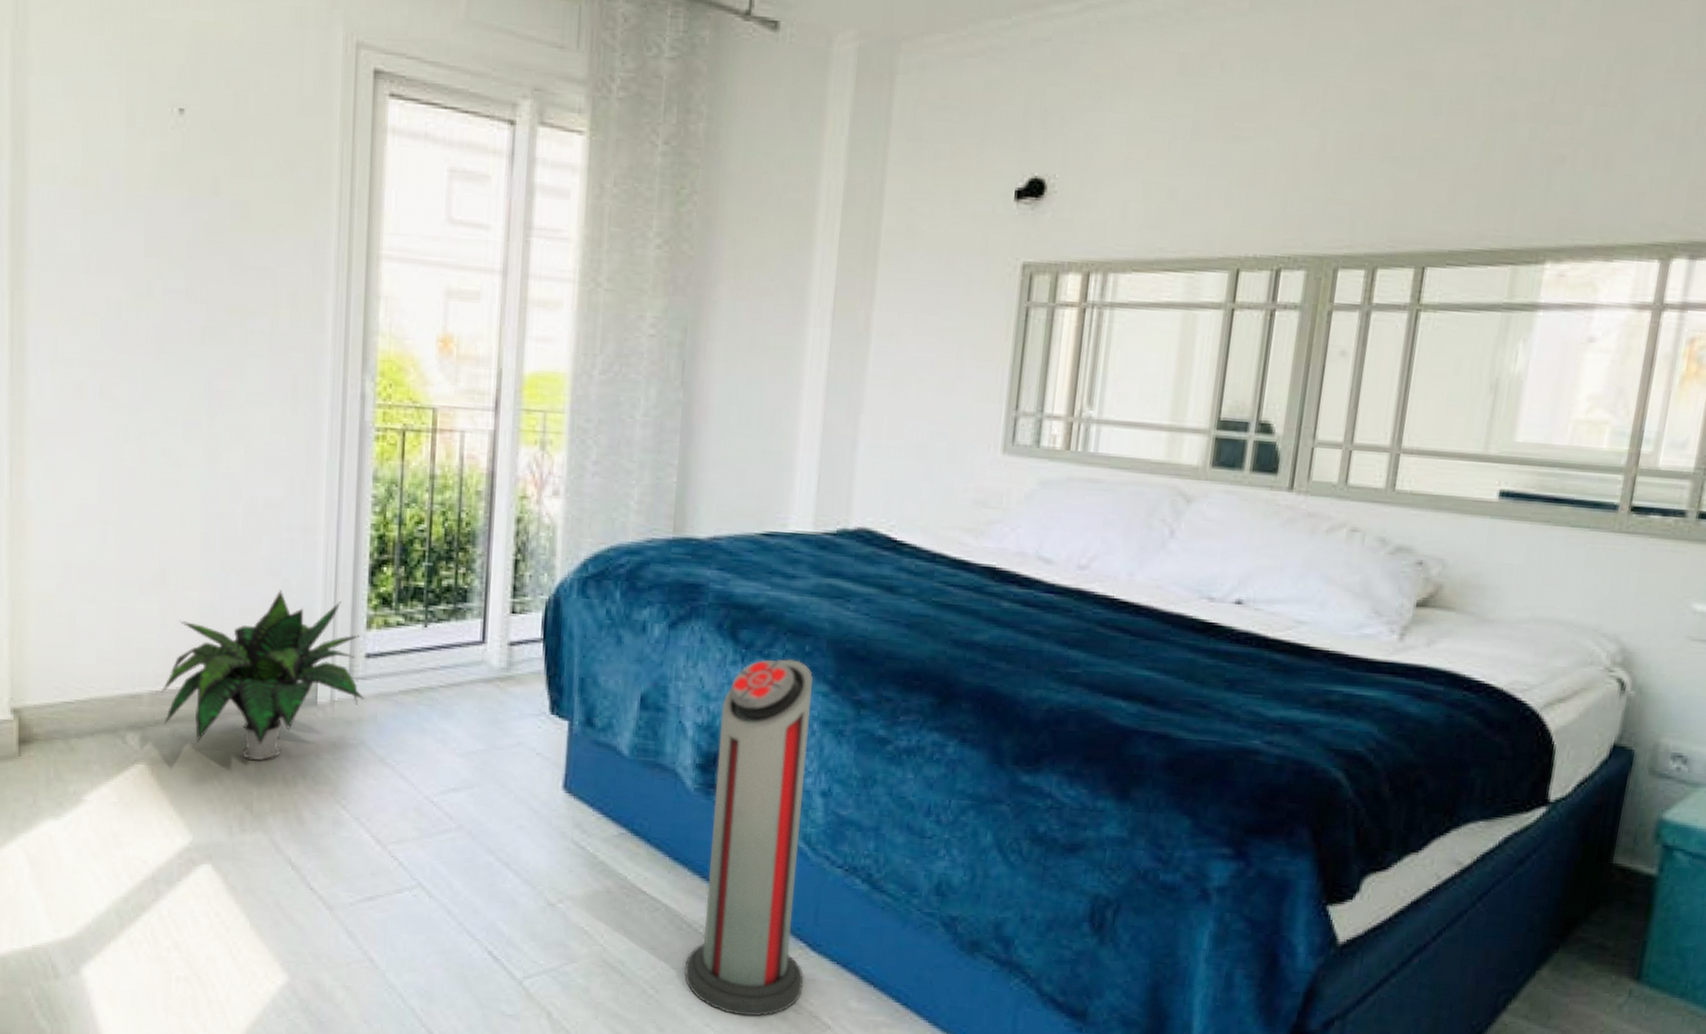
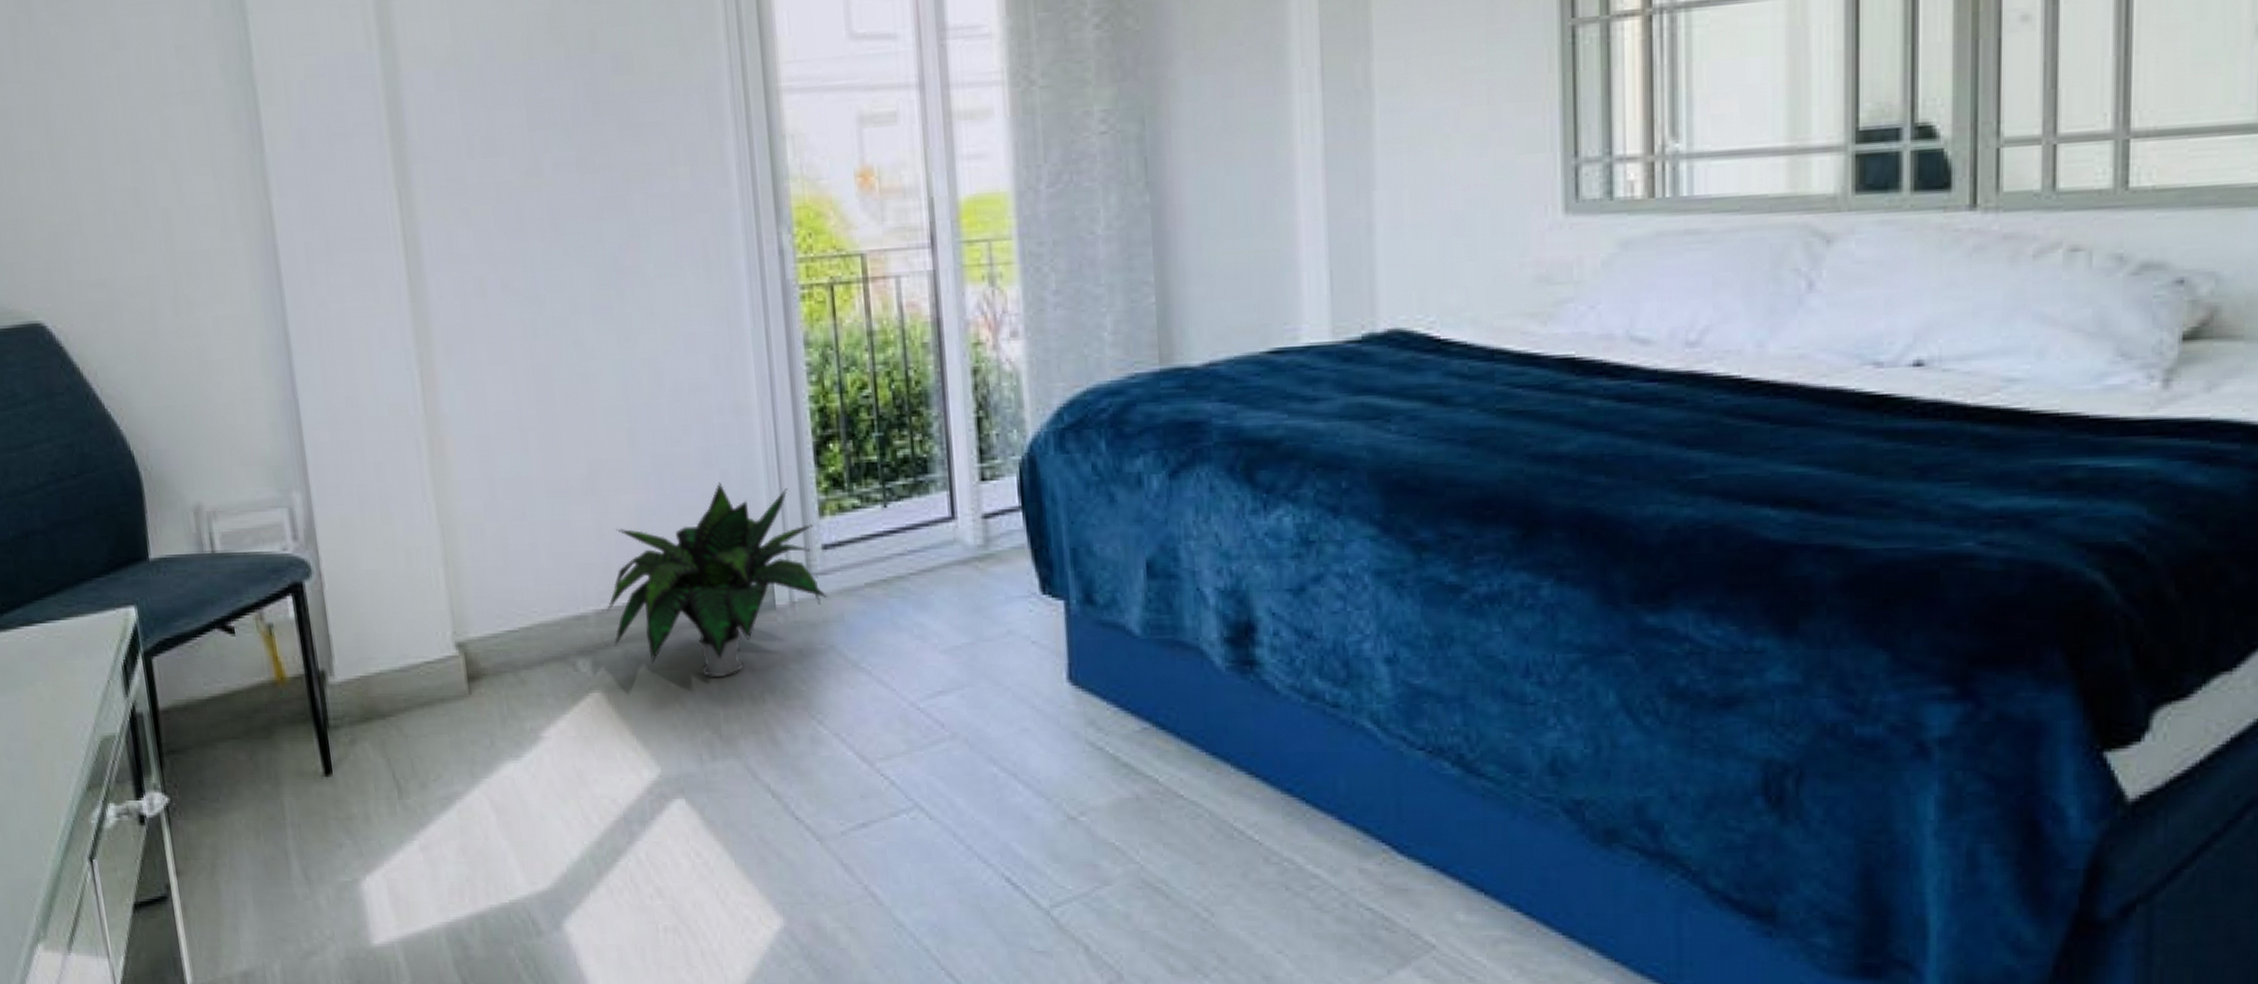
air purifier: present [683,659,813,1017] -> none [1241,500,1394,939]

